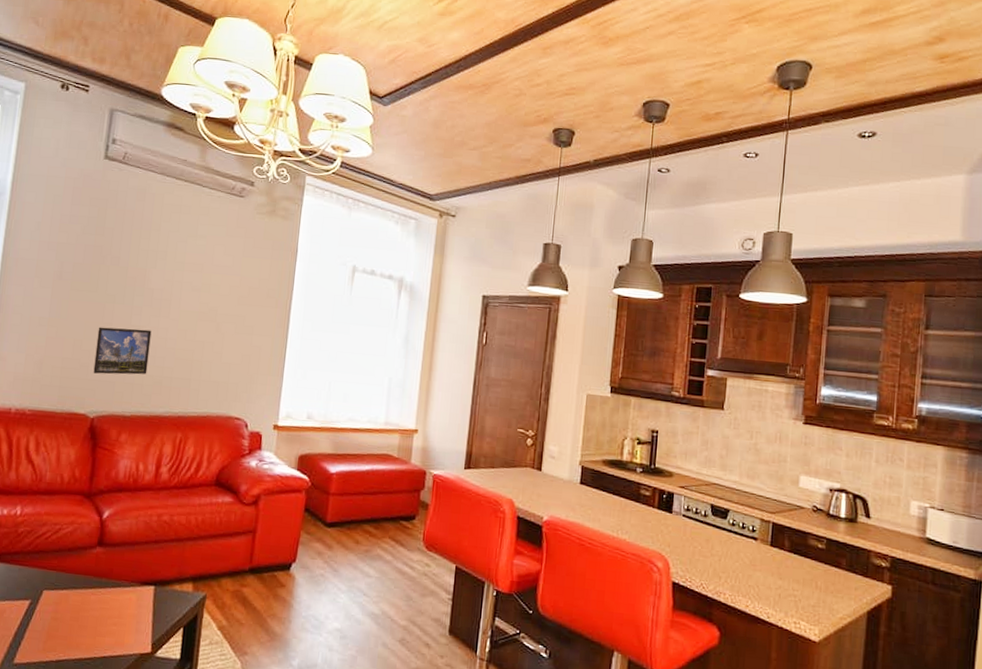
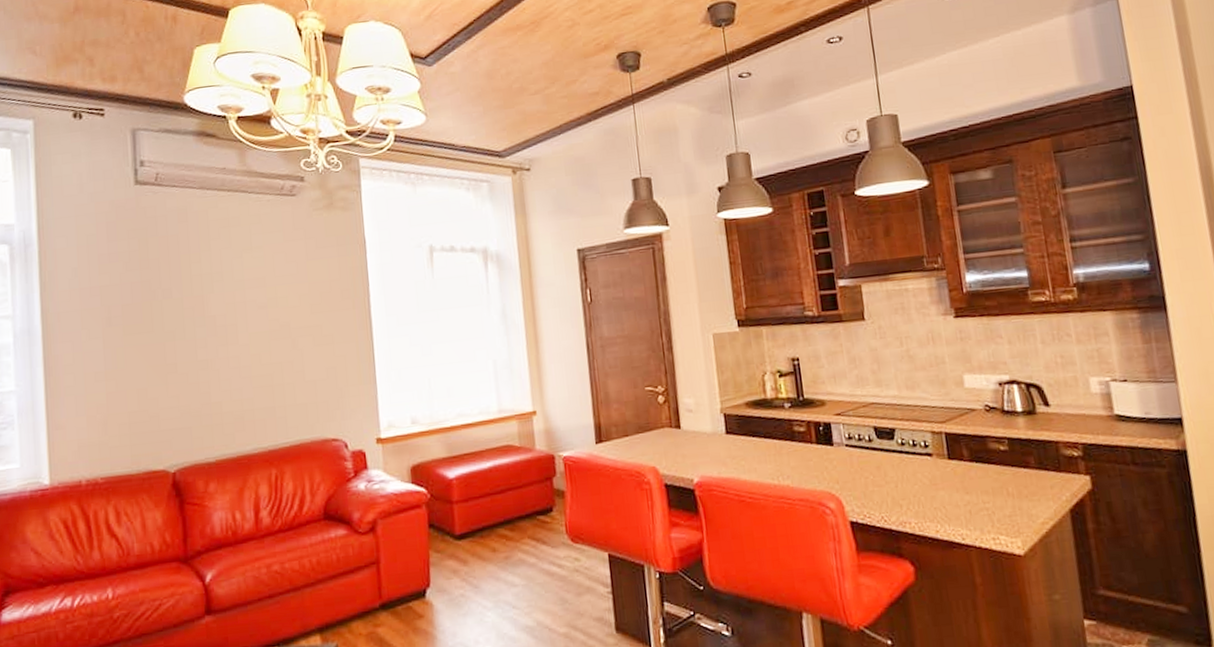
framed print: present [93,327,152,375] -> none [162,361,225,422]

